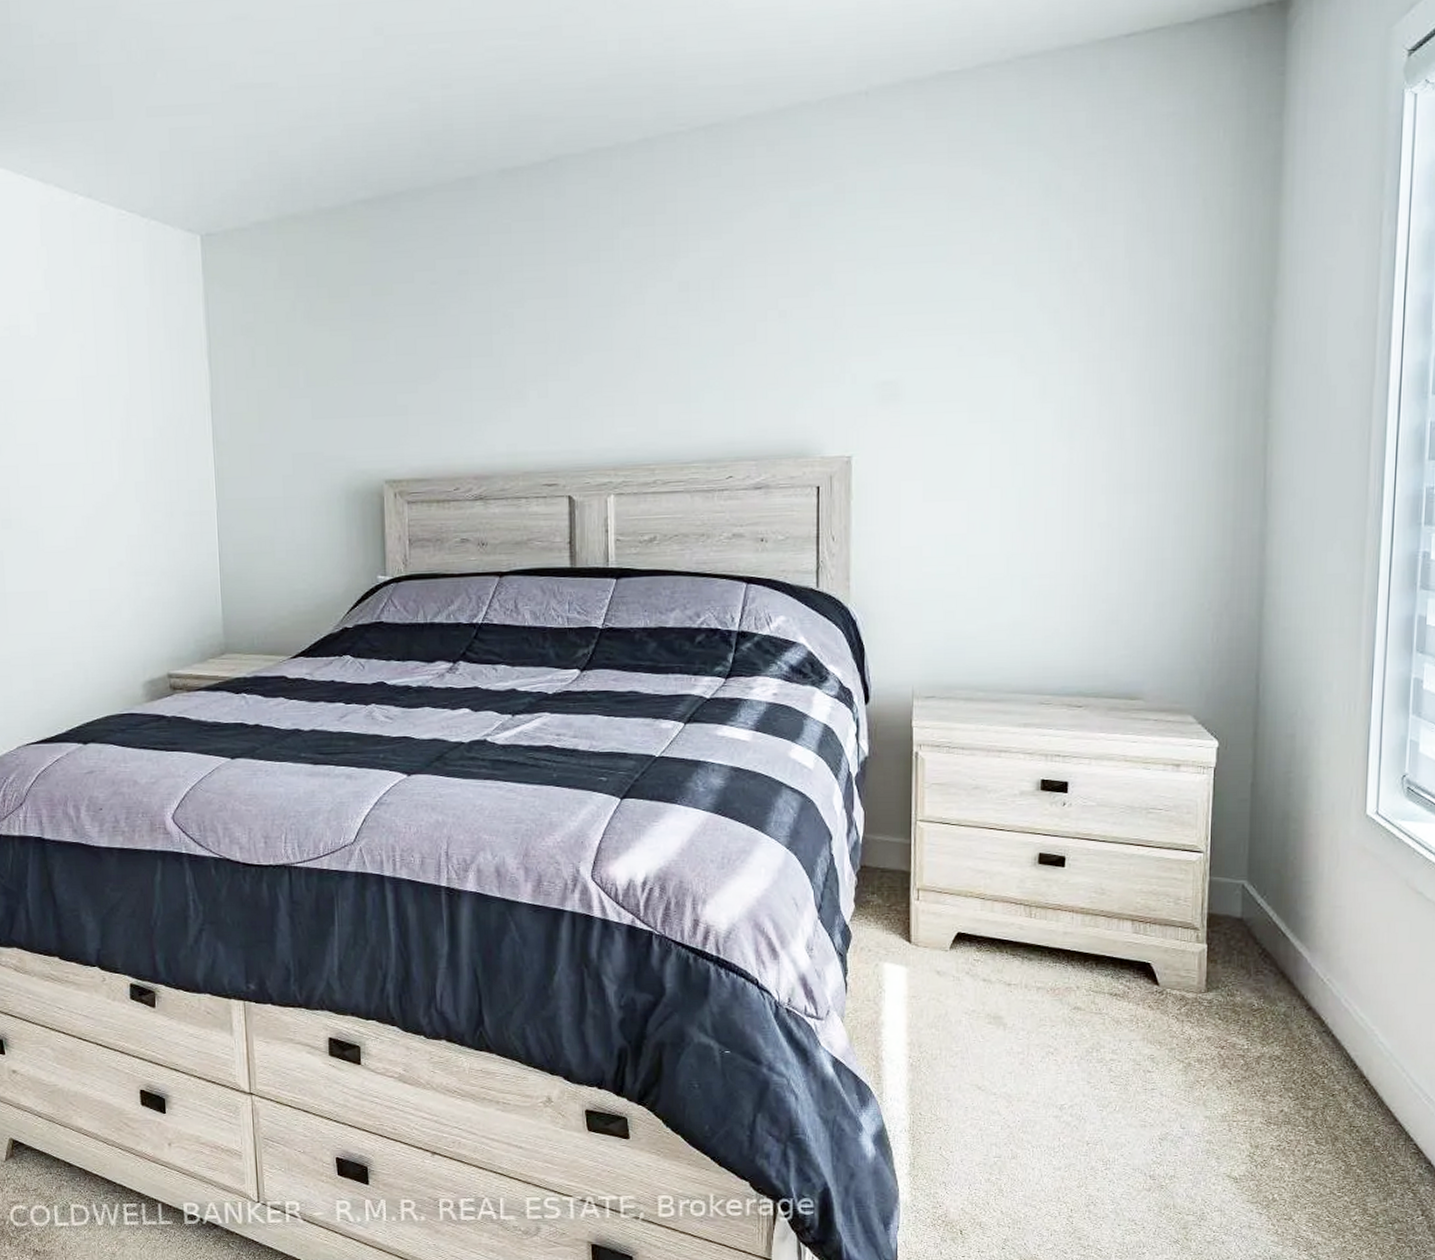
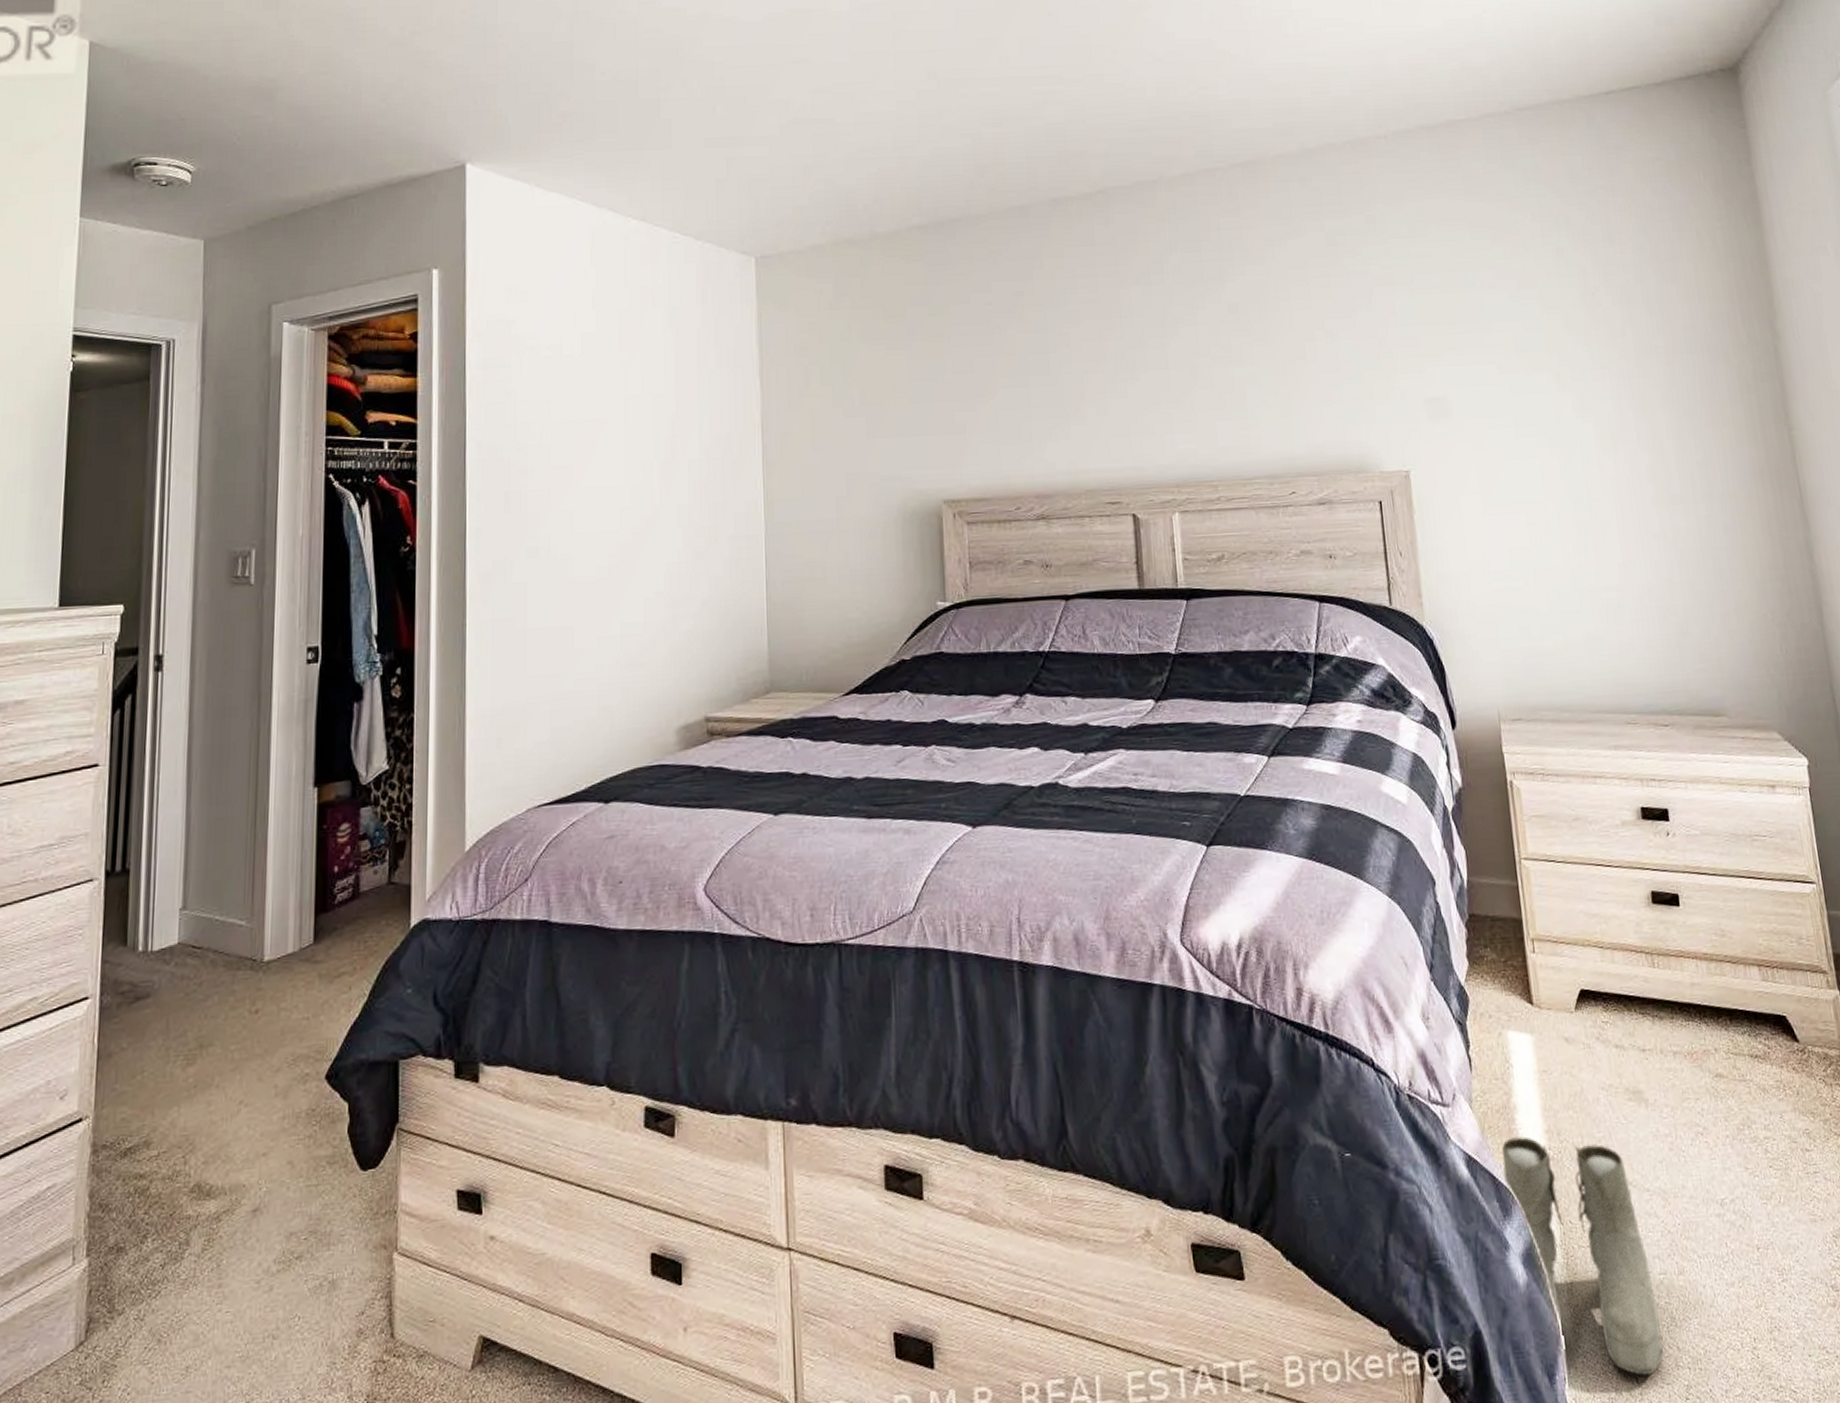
boots: none [865,1047,989,1229] -> present [1502,1136,1664,1376]

